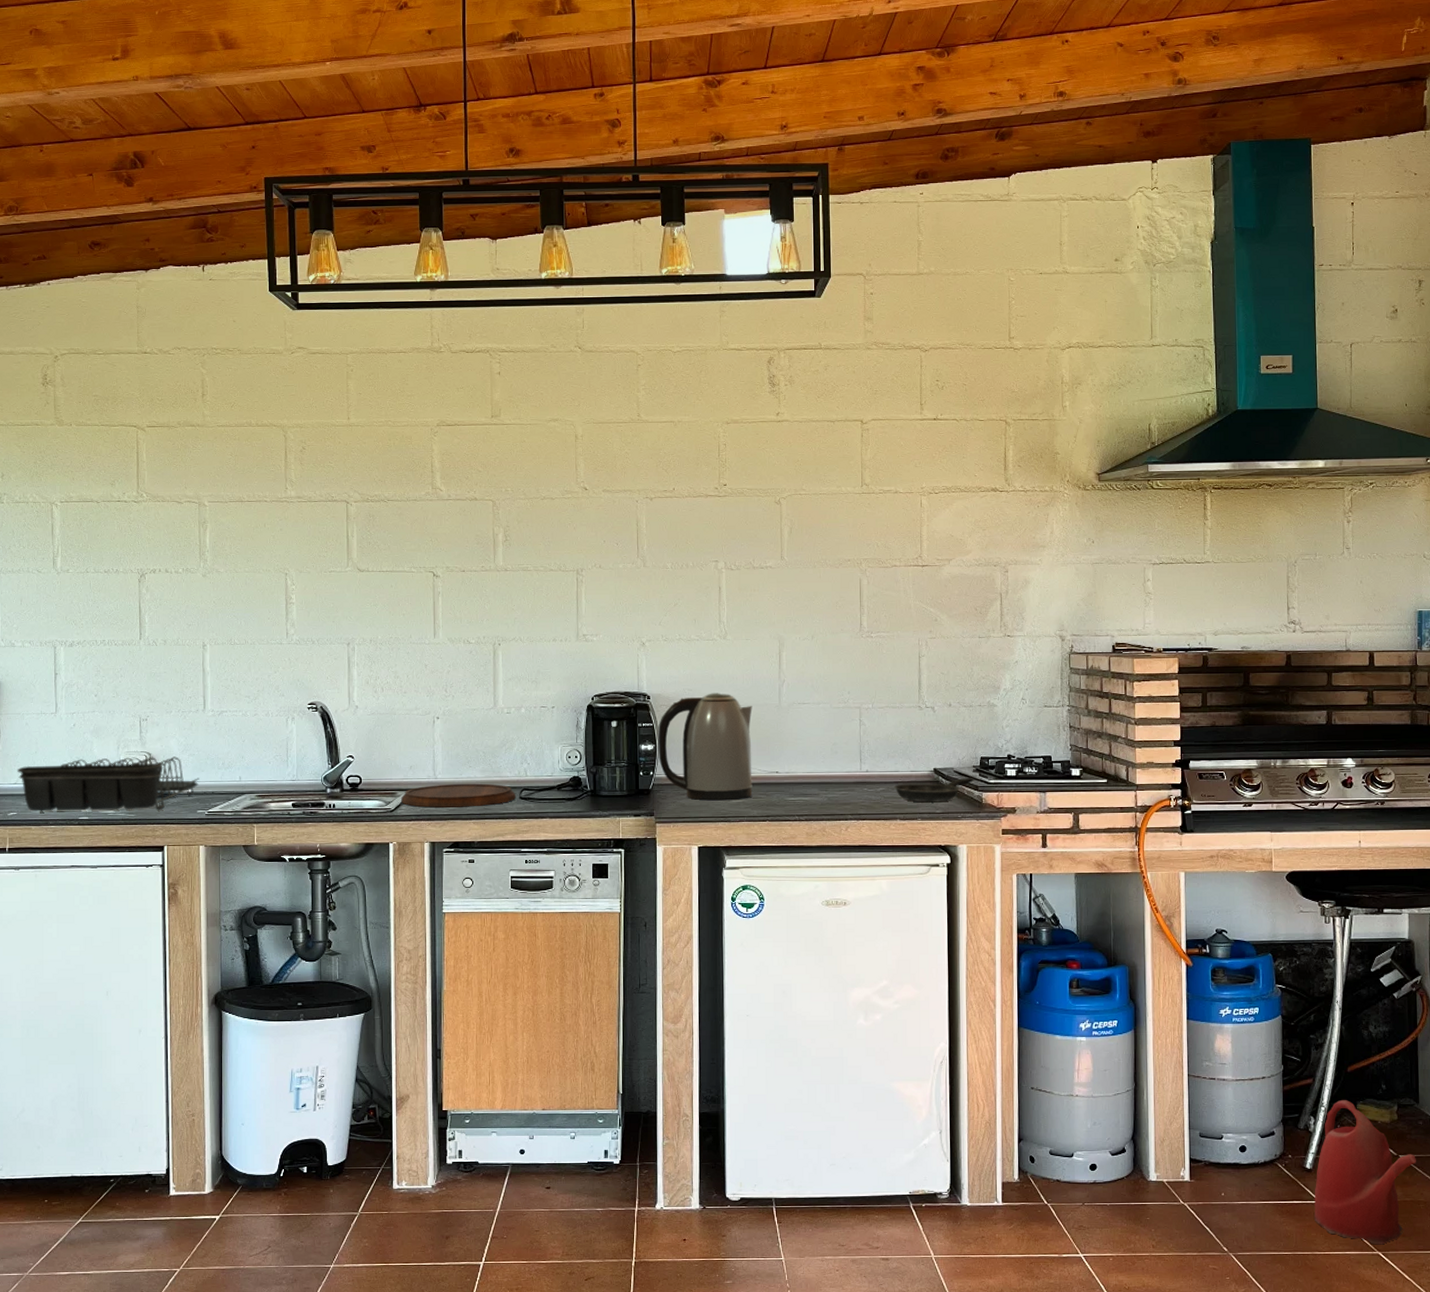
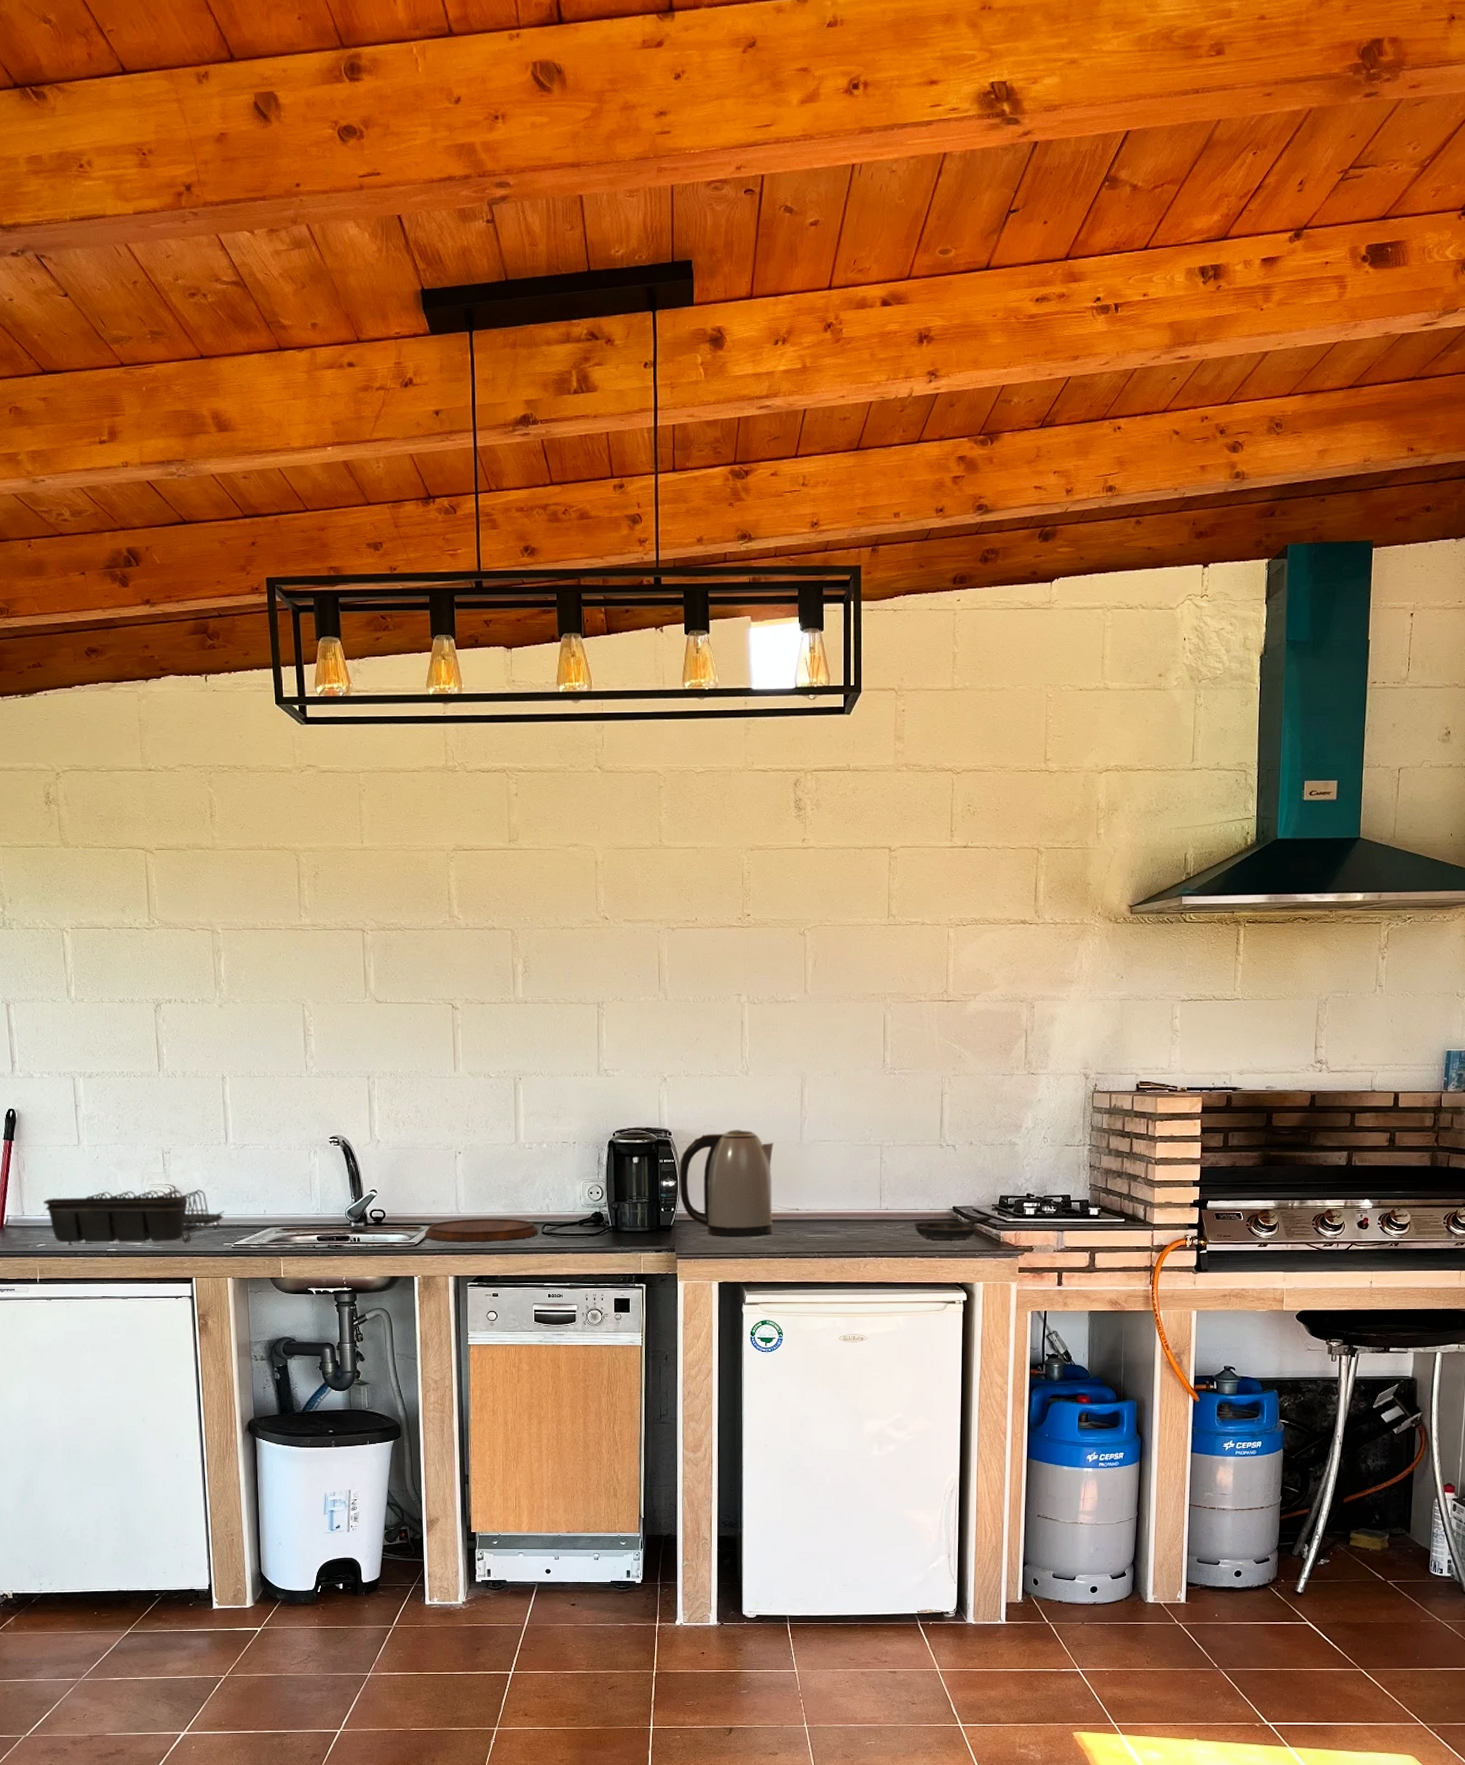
watering can: present [1314,1100,1416,1245] -> none [1302,1529,1403,1663]

